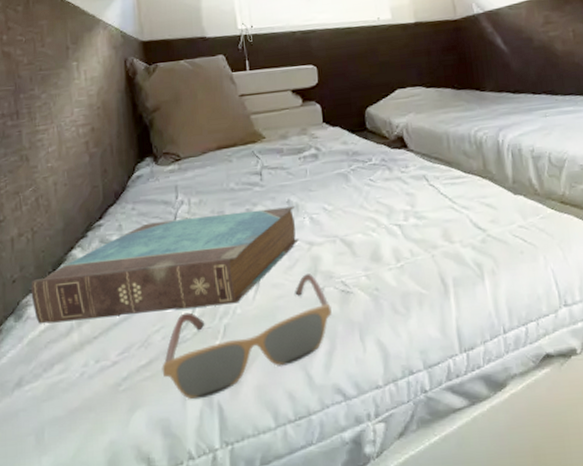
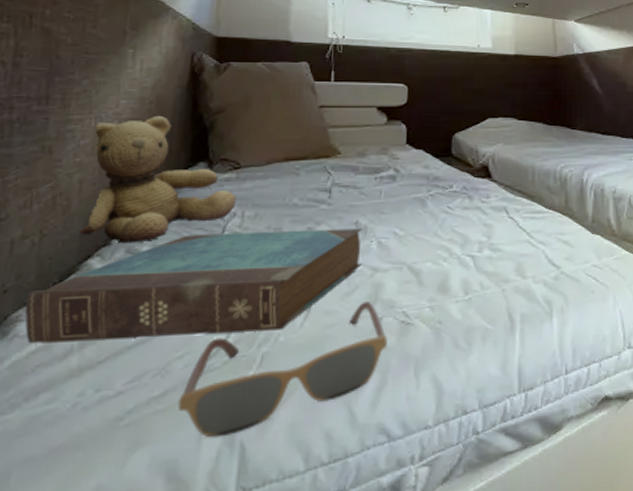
teddy bear: none [56,118,182,236] -> present [76,115,237,244]

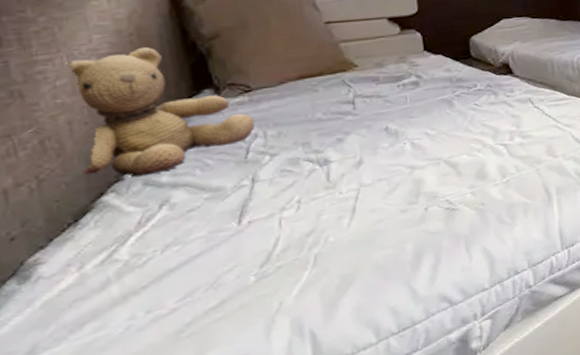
book: present [24,228,363,344] -> none [40,133,399,283]
eyeglasses: present [177,302,388,438] -> none [237,196,436,333]

